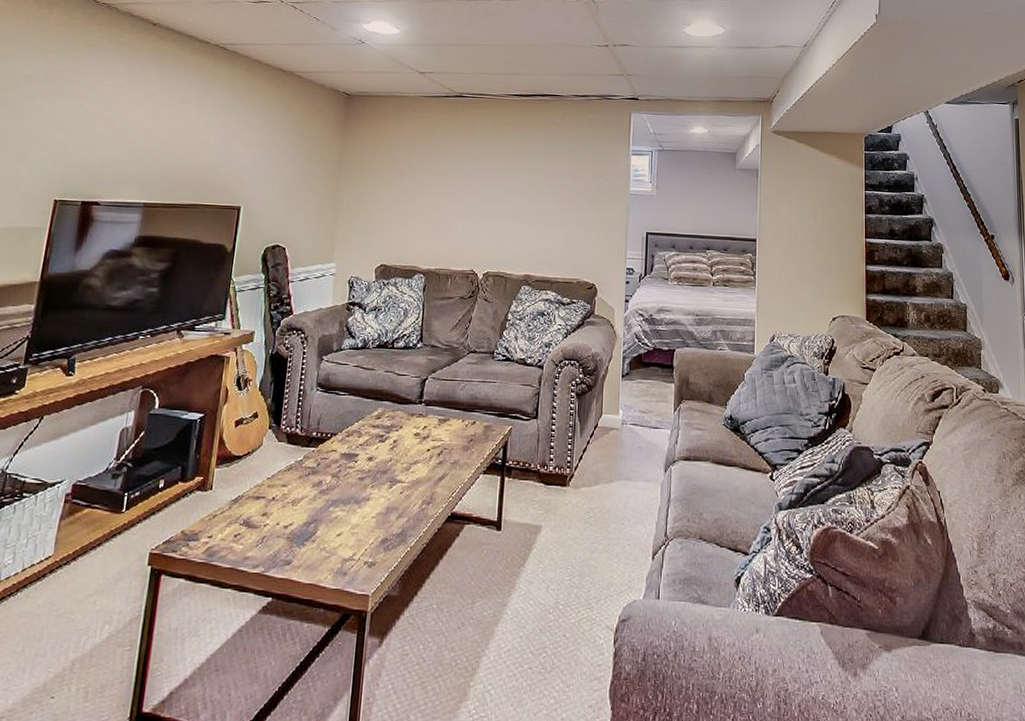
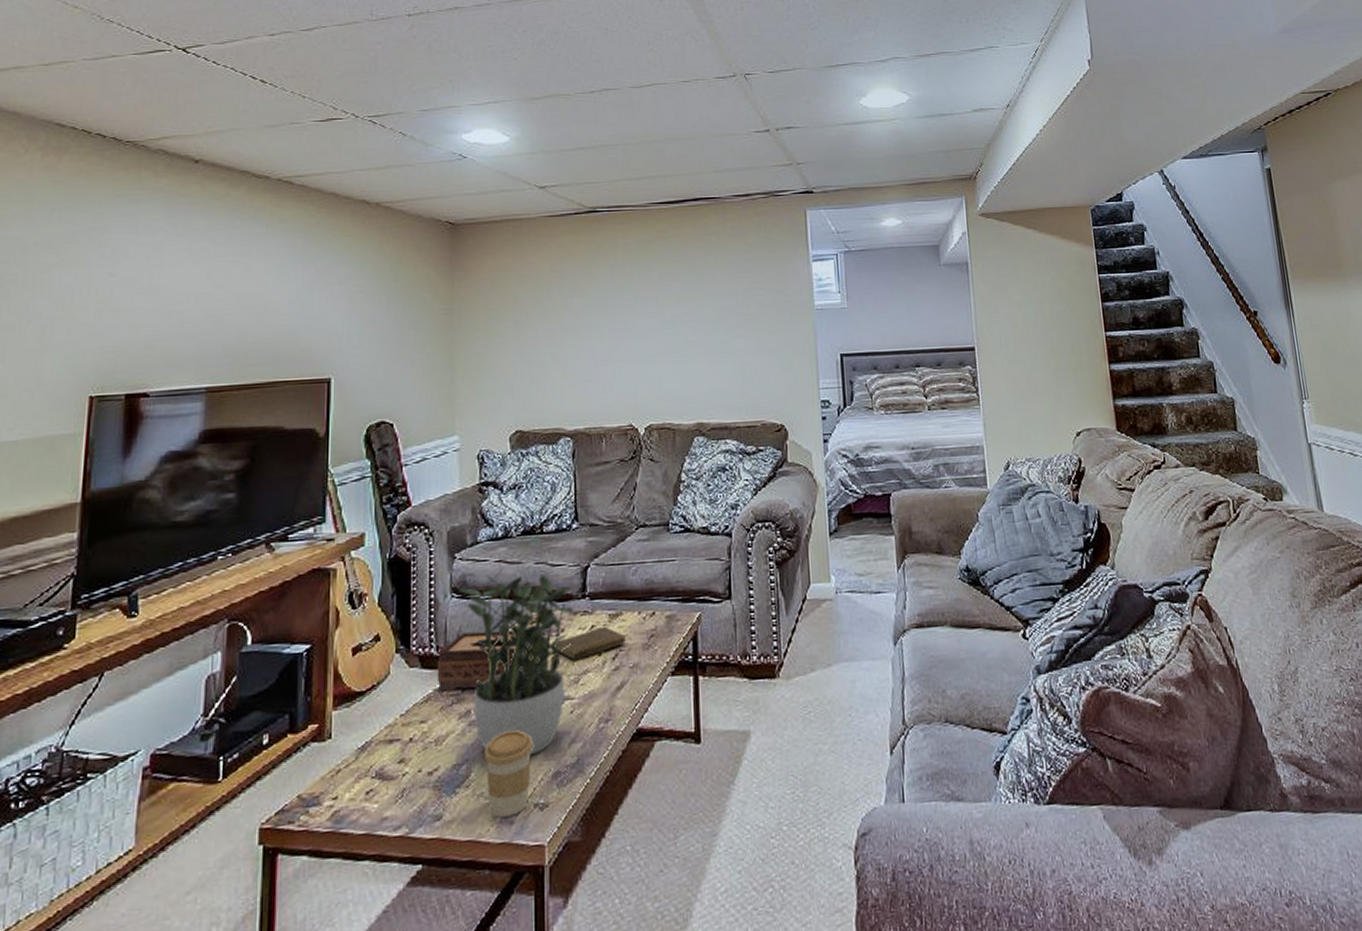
tissue box: none [298,420,387,464] -> present [437,630,545,692]
potted plant: none [322,372,417,523] -> present [458,569,580,756]
coffee cup: none [328,501,369,569] -> present [483,730,533,818]
book: none [394,428,455,452] -> present [556,626,632,661]

